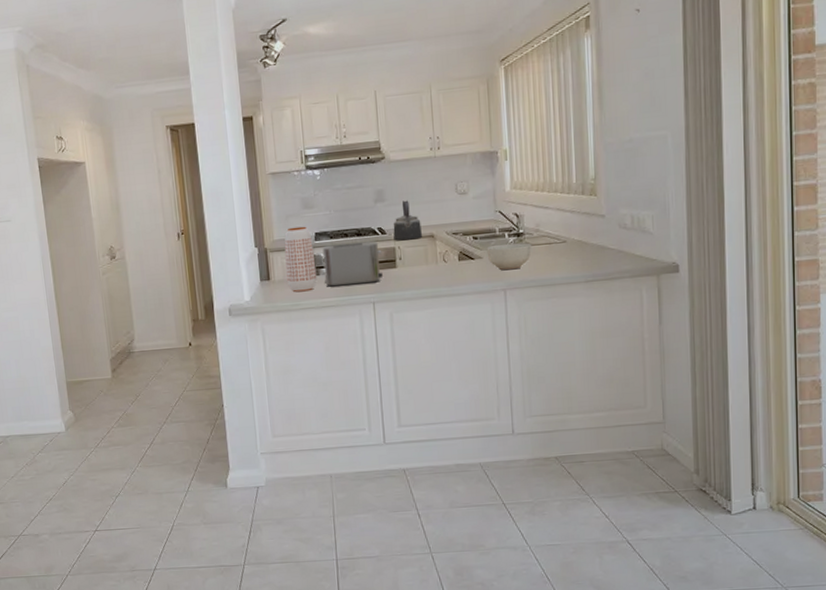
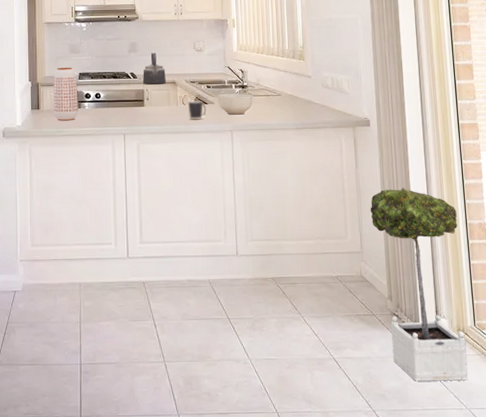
toaster: present [322,241,383,288] -> none [84,83,133,119]
mug: none [449,255,473,280] -> present [187,100,207,120]
potted tree: none [676,343,787,561] -> present [370,187,468,381]

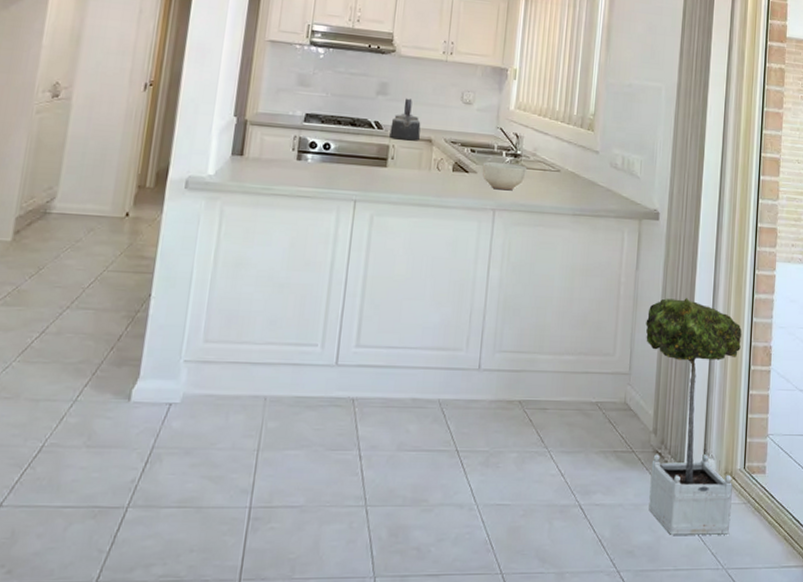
vase: present [53,67,79,121] -> none [262,102,301,176]
mug: present [187,100,207,120] -> none [443,166,467,192]

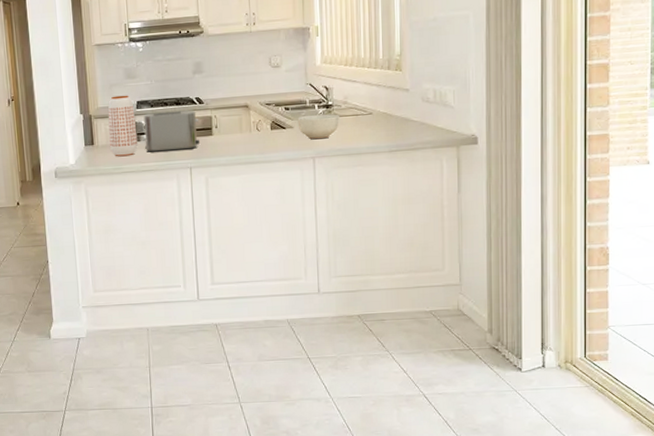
vase: none [262,102,301,176] -> present [107,95,138,157]
toaster: none [305,129,375,181] -> present [143,110,199,153]
kettle: present [389,98,421,142] -> none [210,72,237,111]
potted tree: present [646,297,742,535] -> none [472,211,576,415]

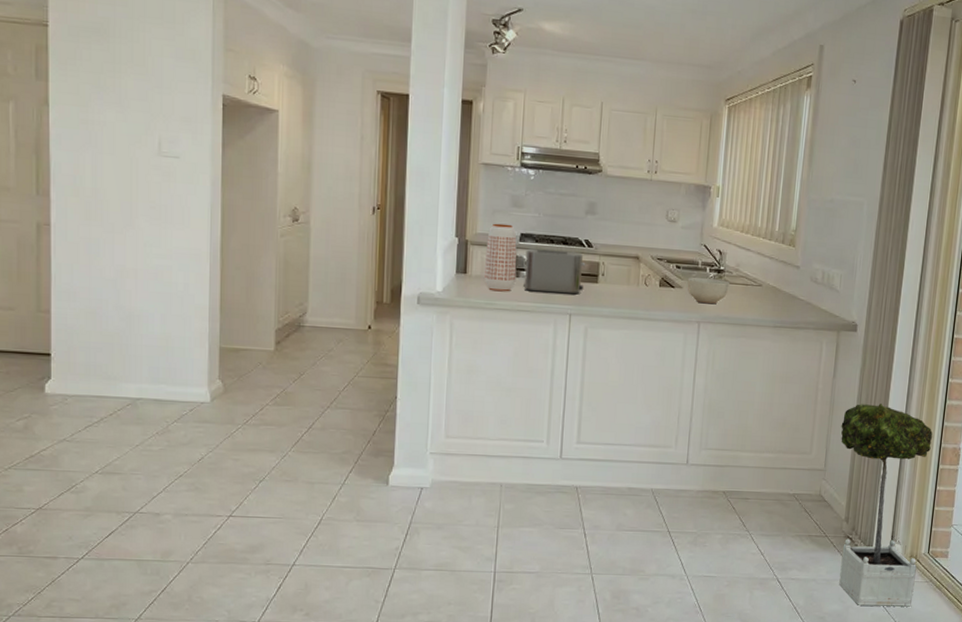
potted tree: none [472,211,576,415] -> present [839,403,933,607]

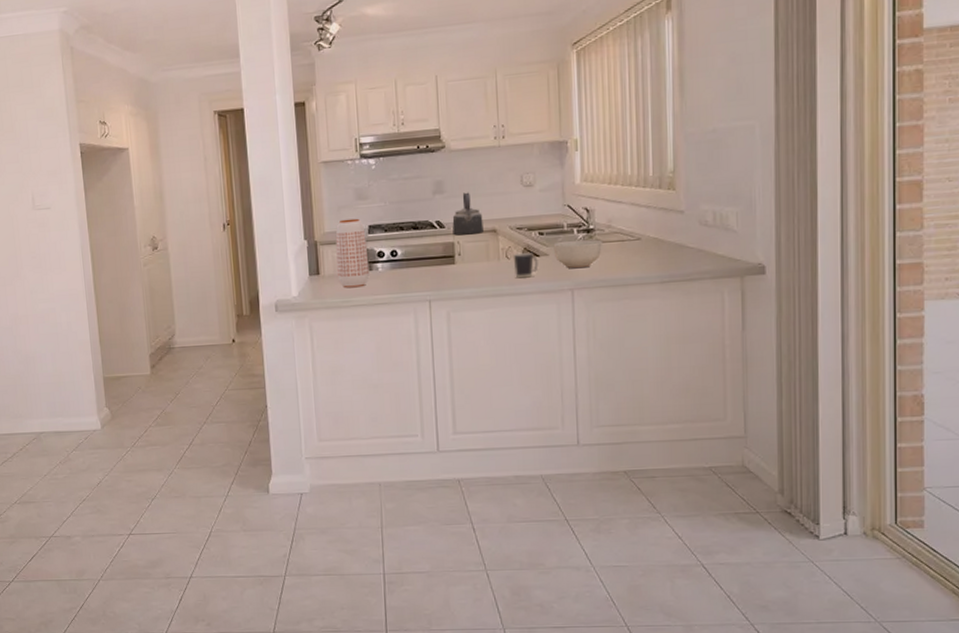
toaster: present [523,248,586,296] -> none [376,235,440,284]
kettle: none [599,217,628,259] -> present [452,192,483,236]
mug: none [650,281,673,306] -> present [513,251,538,278]
potted tree: present [839,403,933,607] -> none [760,352,884,590]

